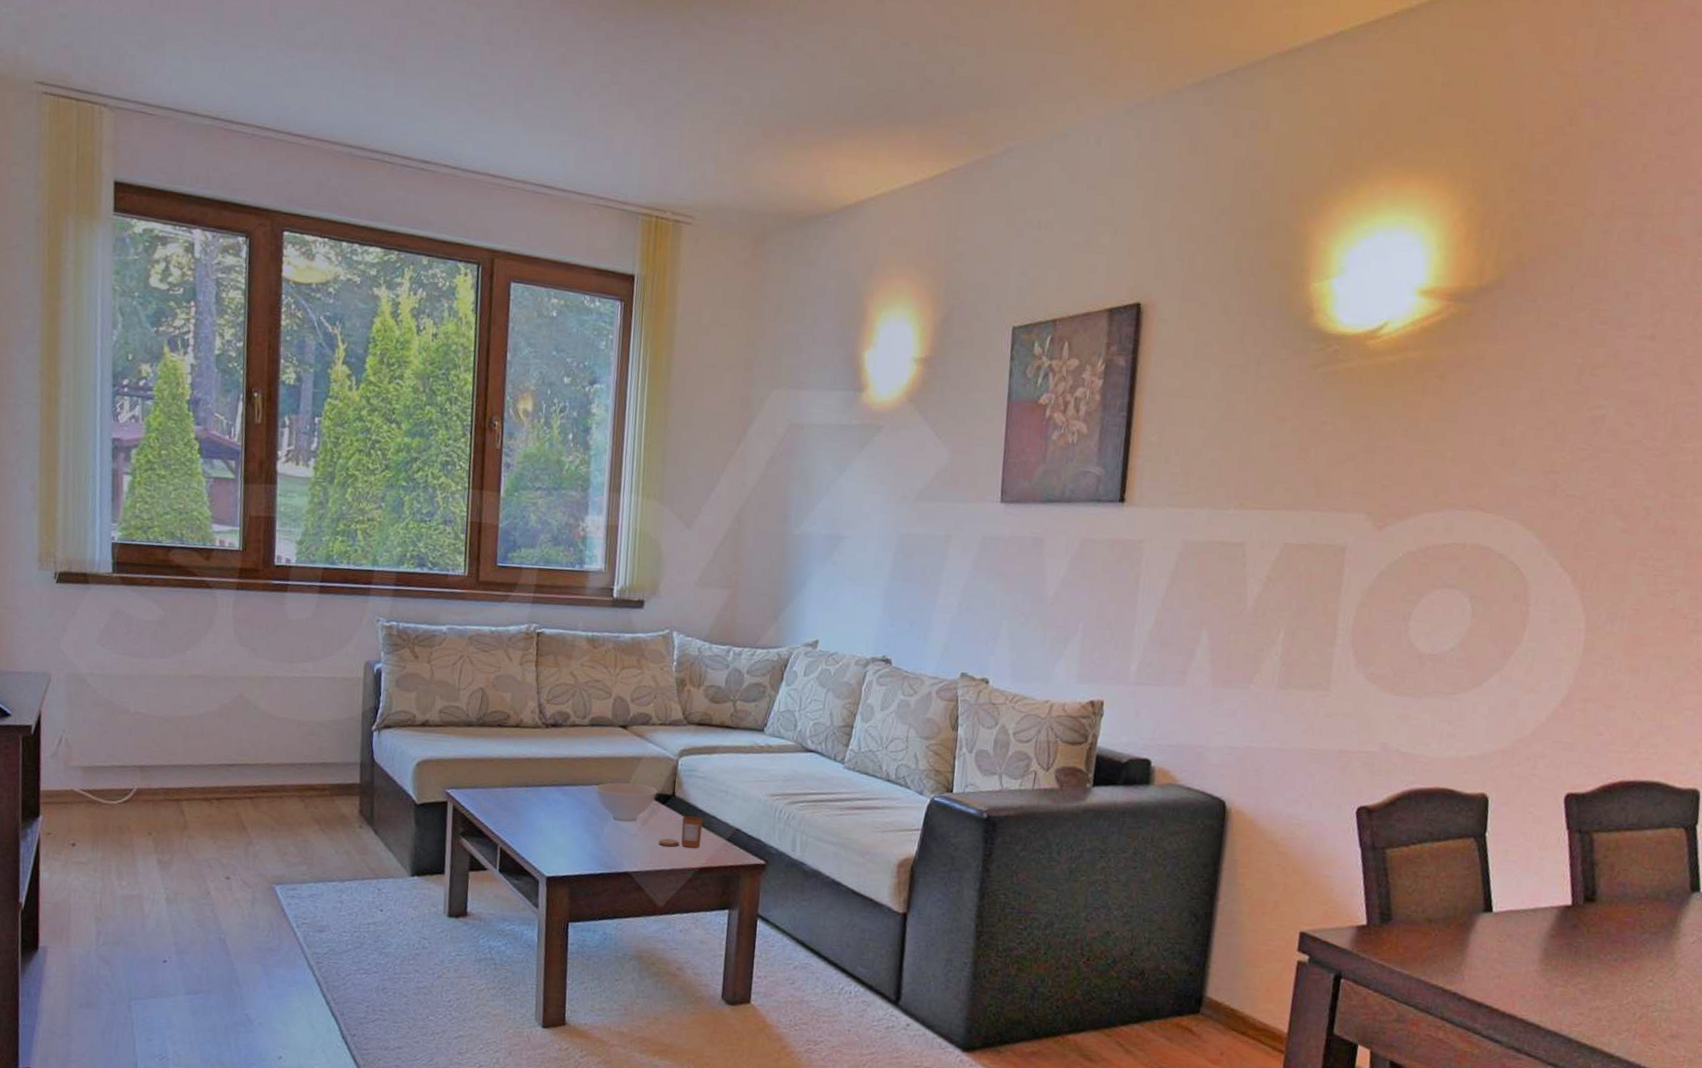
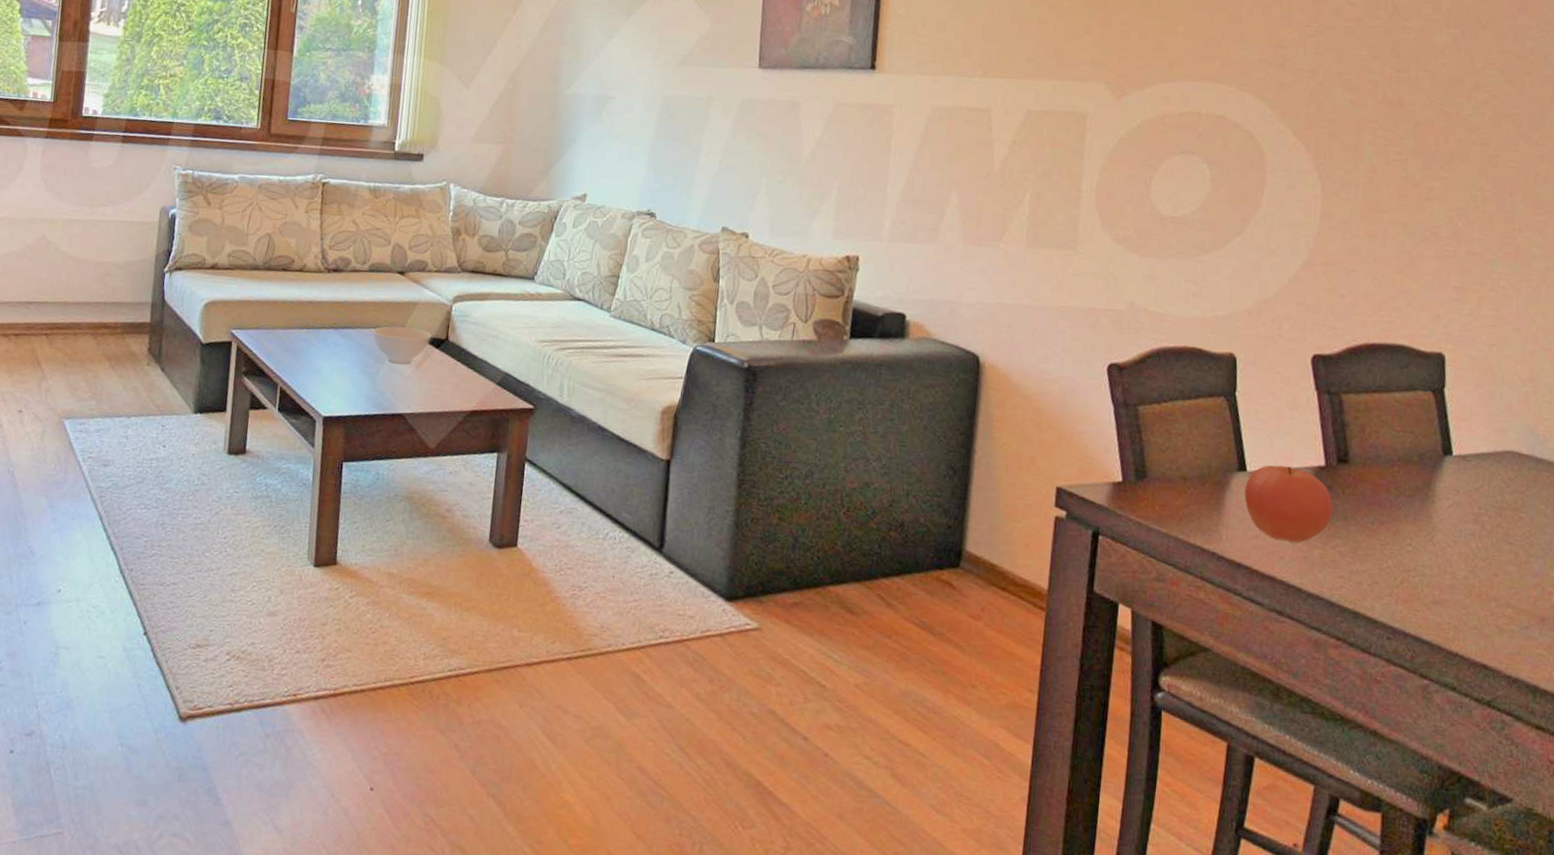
candle: present [658,815,703,849] -> none [431,360,475,392]
fruit: none [1488,905,1578,982] -> present [1244,465,1333,543]

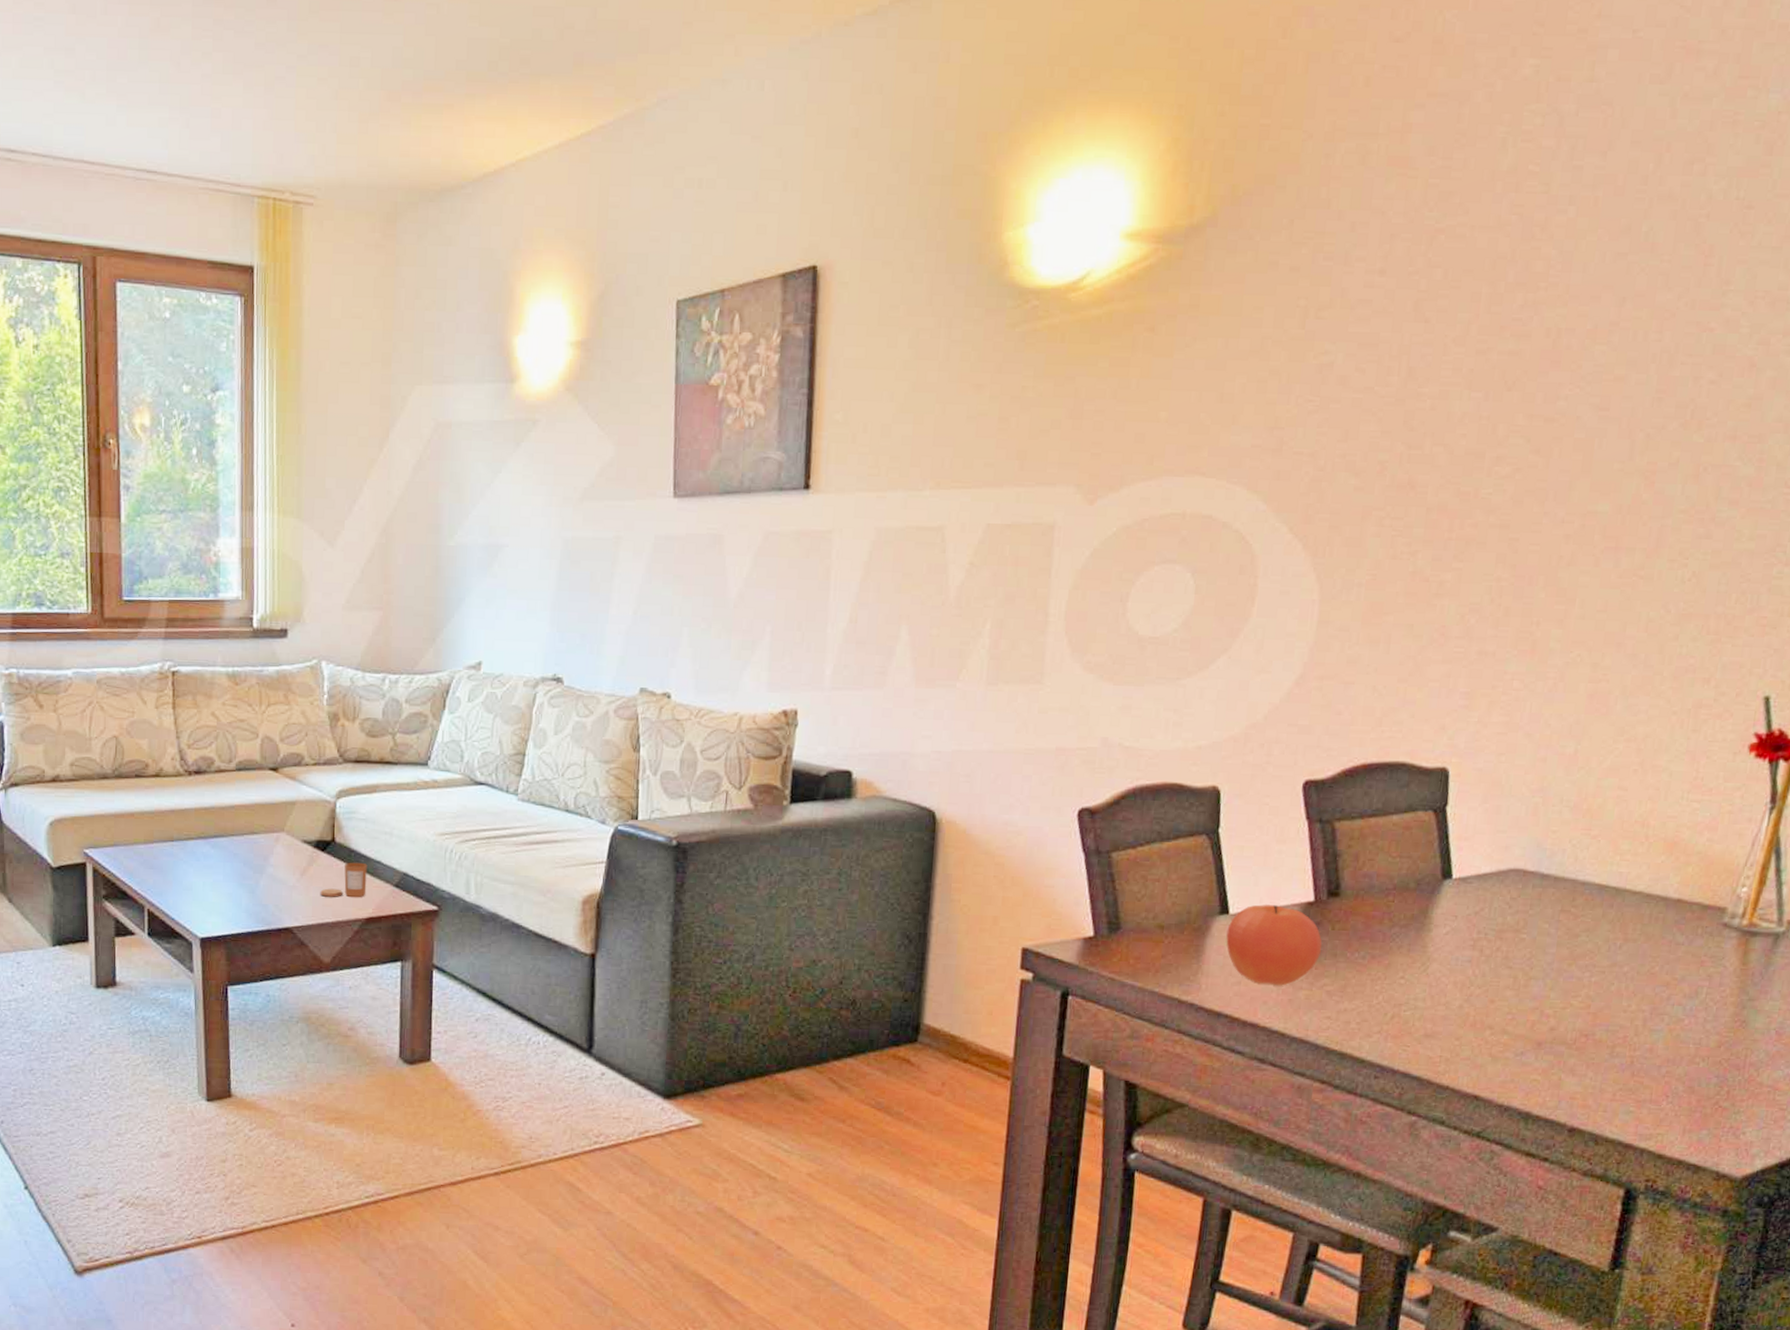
bowl: present [372,326,432,365] -> none [246,830,316,873]
candle: none [431,360,475,392] -> present [320,862,367,898]

